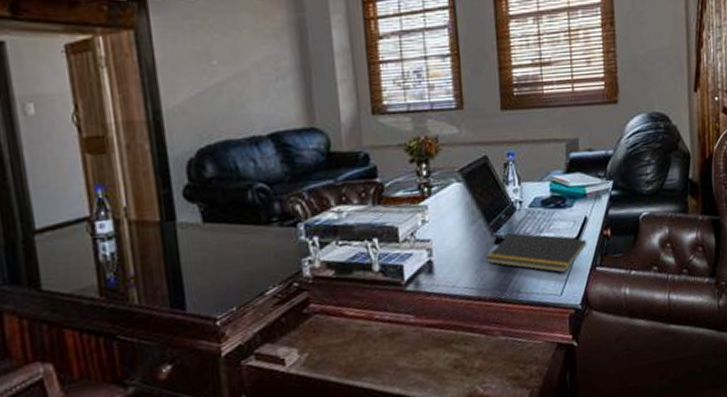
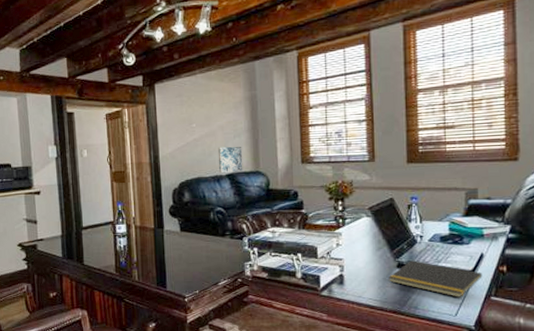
wall art: none [253,93,292,134] -> present [217,146,243,174]

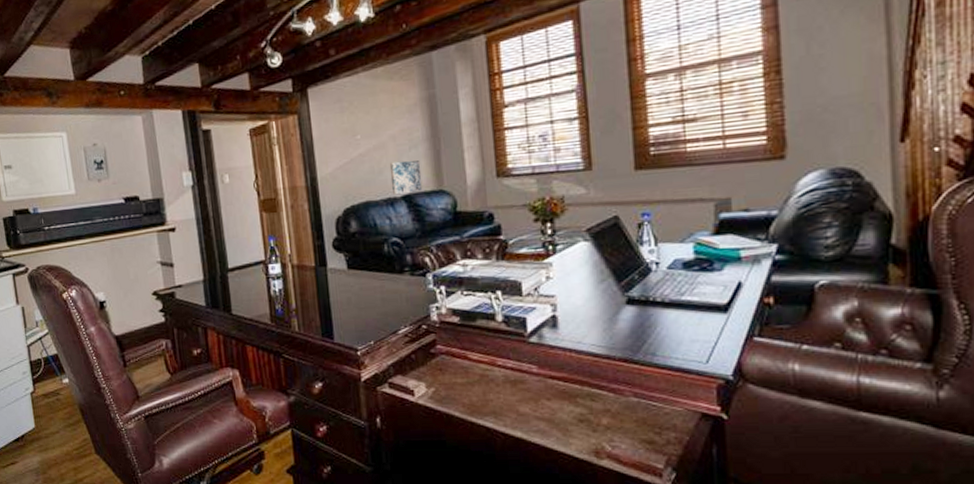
notepad: present [388,260,483,297] -> none [614,294,742,340]

